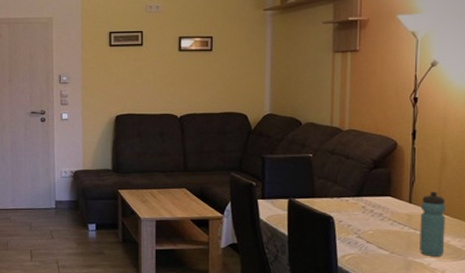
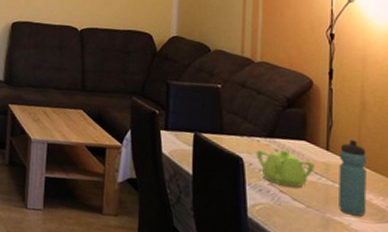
teapot: none [345,205,398,238] -> present [256,149,315,188]

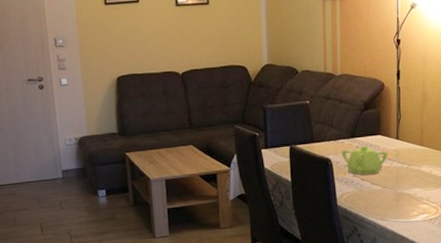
water bottle: present [339,139,367,217] -> none [406,127,428,187]

